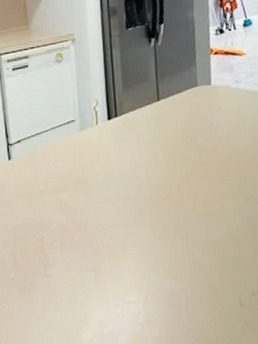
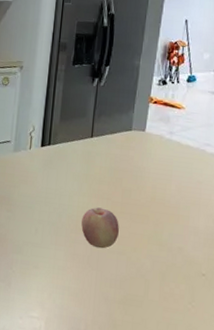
fruit: none [163,172,203,215] -> present [81,207,119,249]

